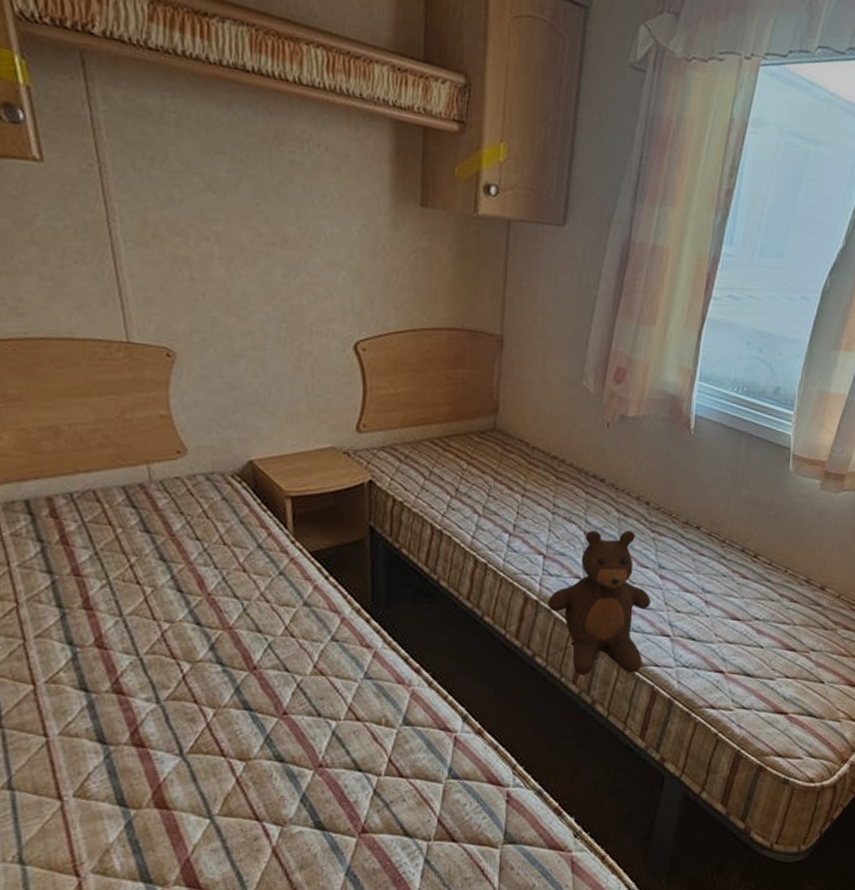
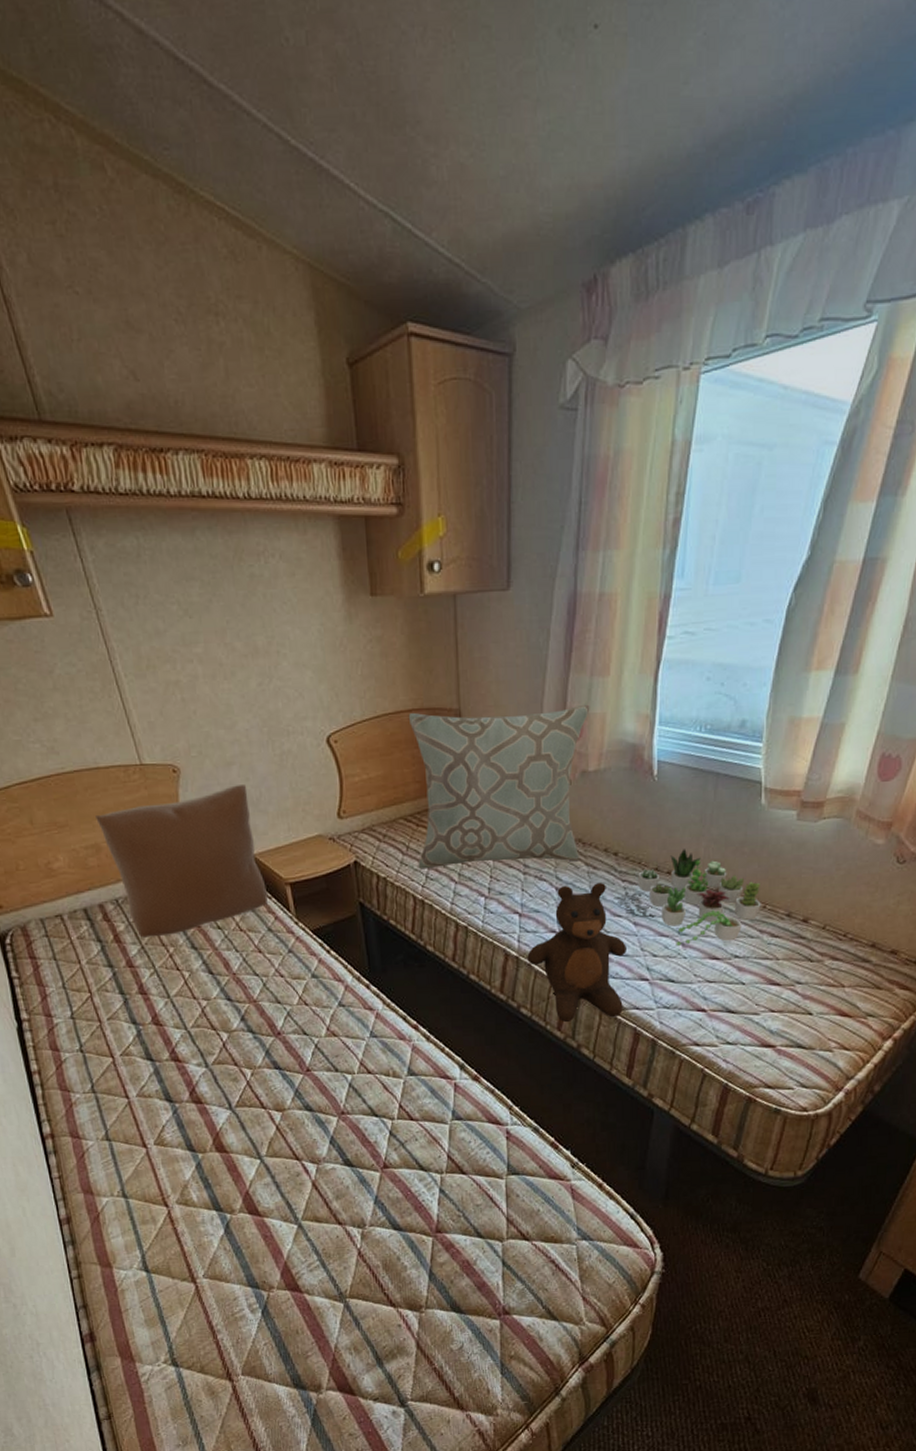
pillow: none [60,380,262,543] -> present [96,785,268,938]
pillow: none [440,332,635,507] -> present [408,704,590,870]
succulent plant: none [643,505,784,604] -> present [615,849,761,947]

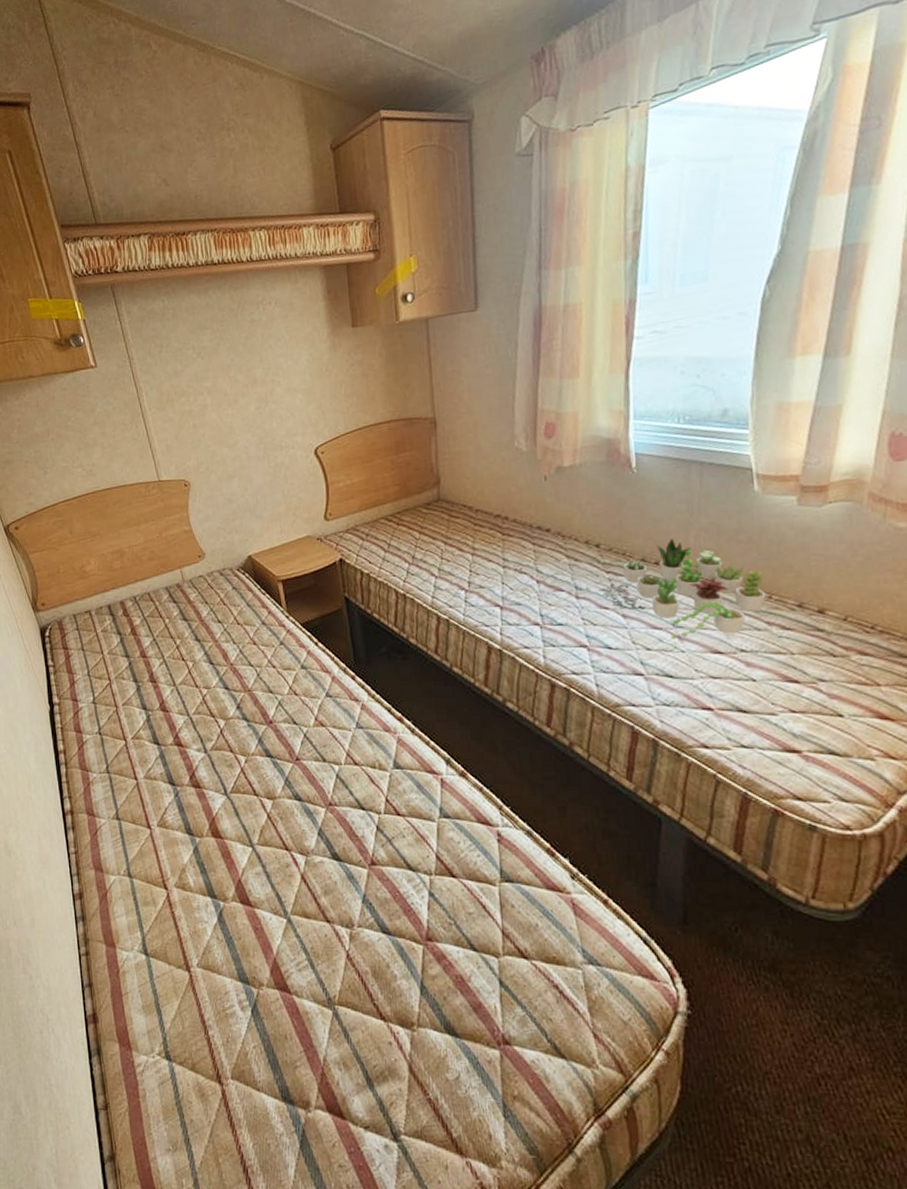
pillow: present [96,785,268,938] -> none [121,494,262,631]
pillow: present [408,704,590,870] -> none [387,404,562,565]
teddy bear: present [527,882,626,1023] -> none [510,574,617,719]

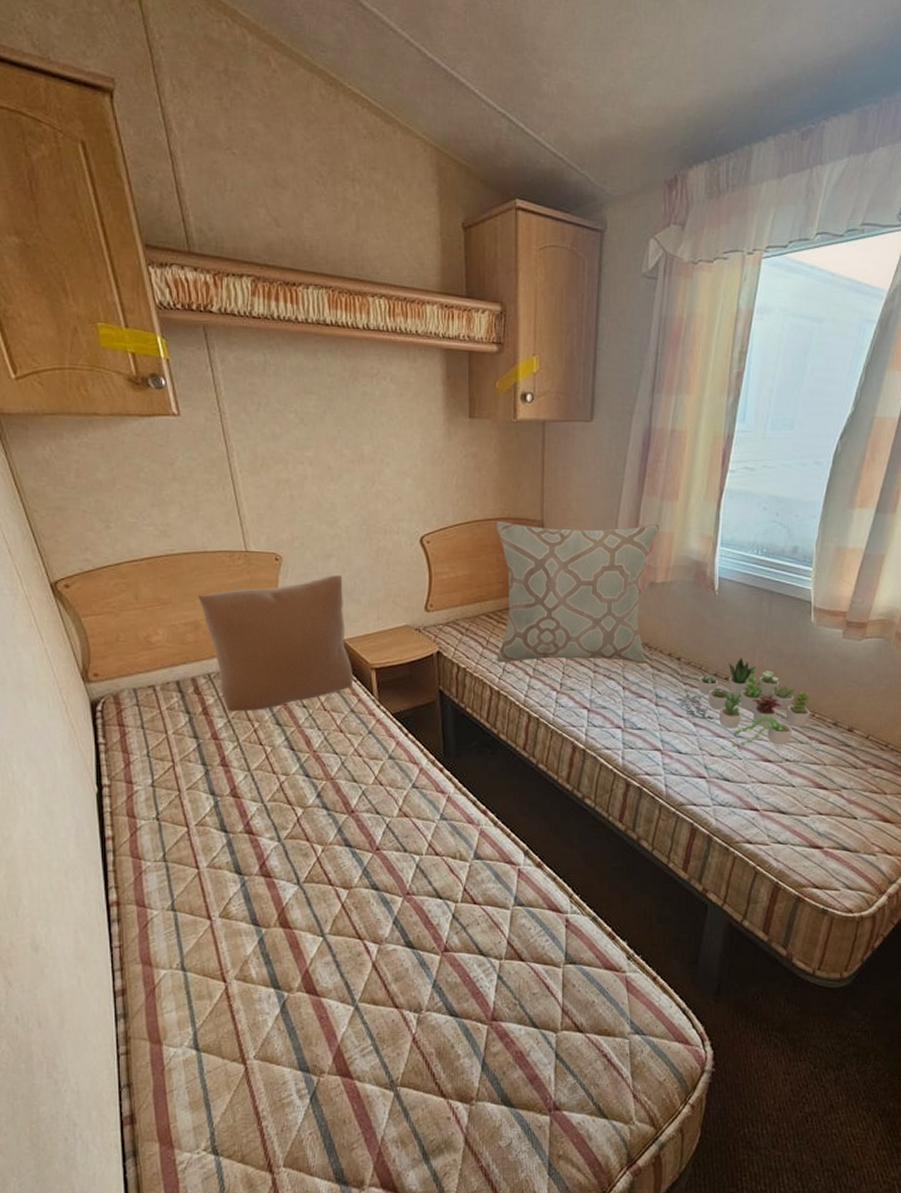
pillow: none [121,494,262,631] -> present [198,575,353,712]
pillow: none [387,404,562,565] -> present [496,522,660,664]

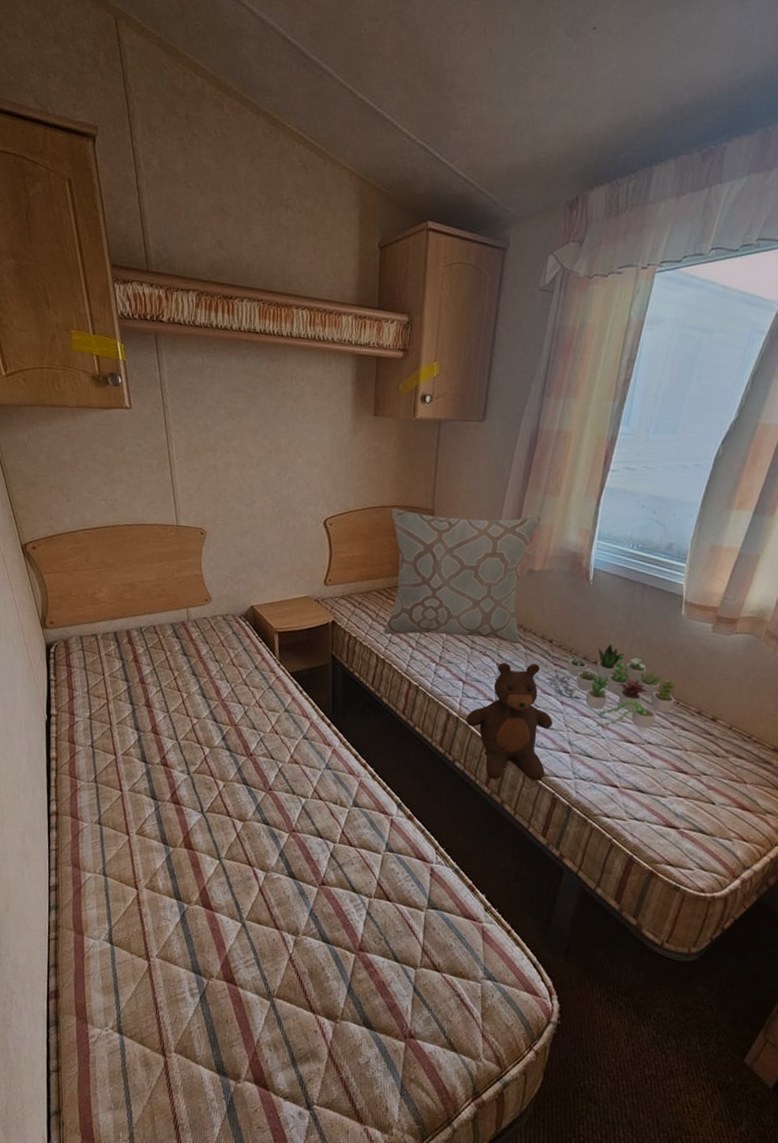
pillow: present [198,575,353,712] -> none [136,549,259,662]
teddy bear: none [593,683,686,815] -> present [466,663,553,782]

